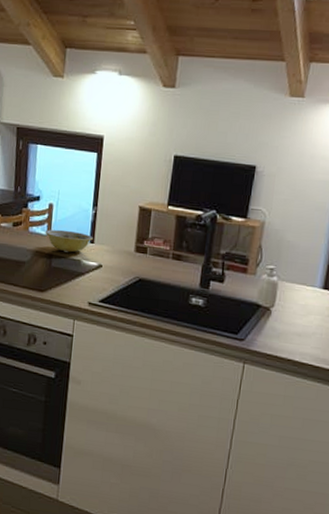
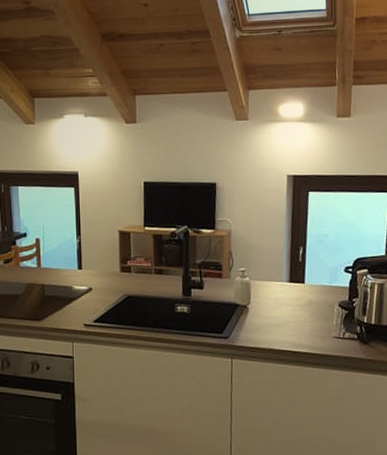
ceramic bowl: present [45,229,93,253] -> none [35,260,80,281]

